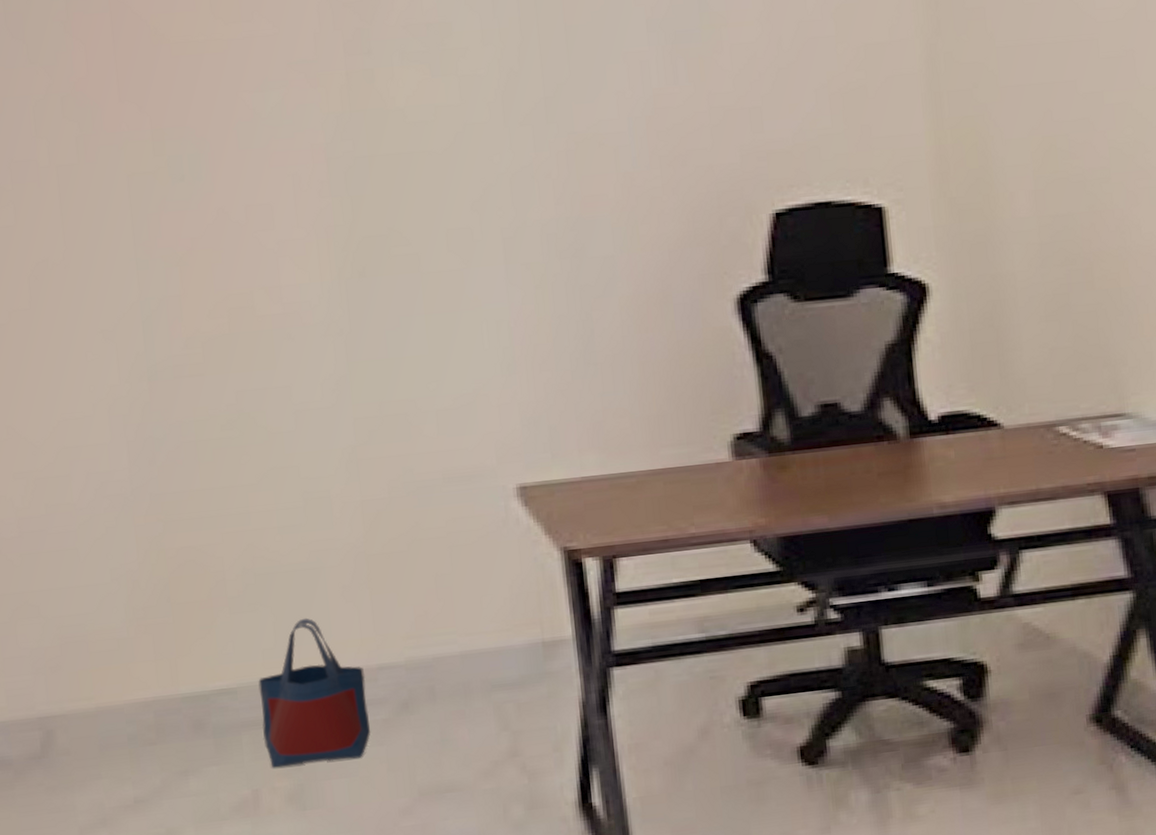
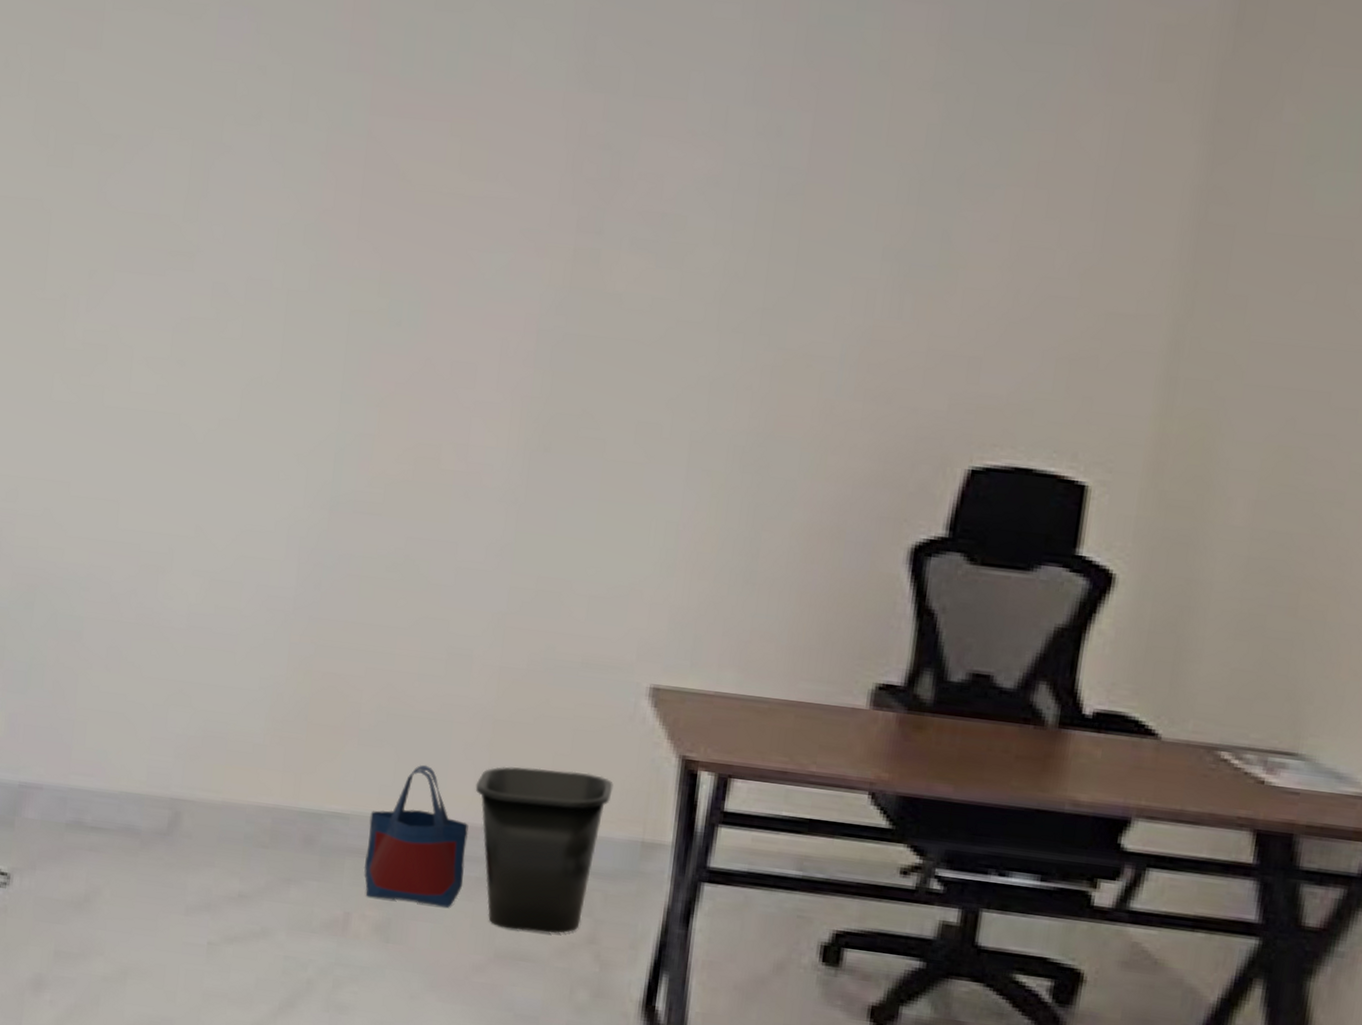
waste bin: none [362,586,502,764] -> present [475,766,613,933]

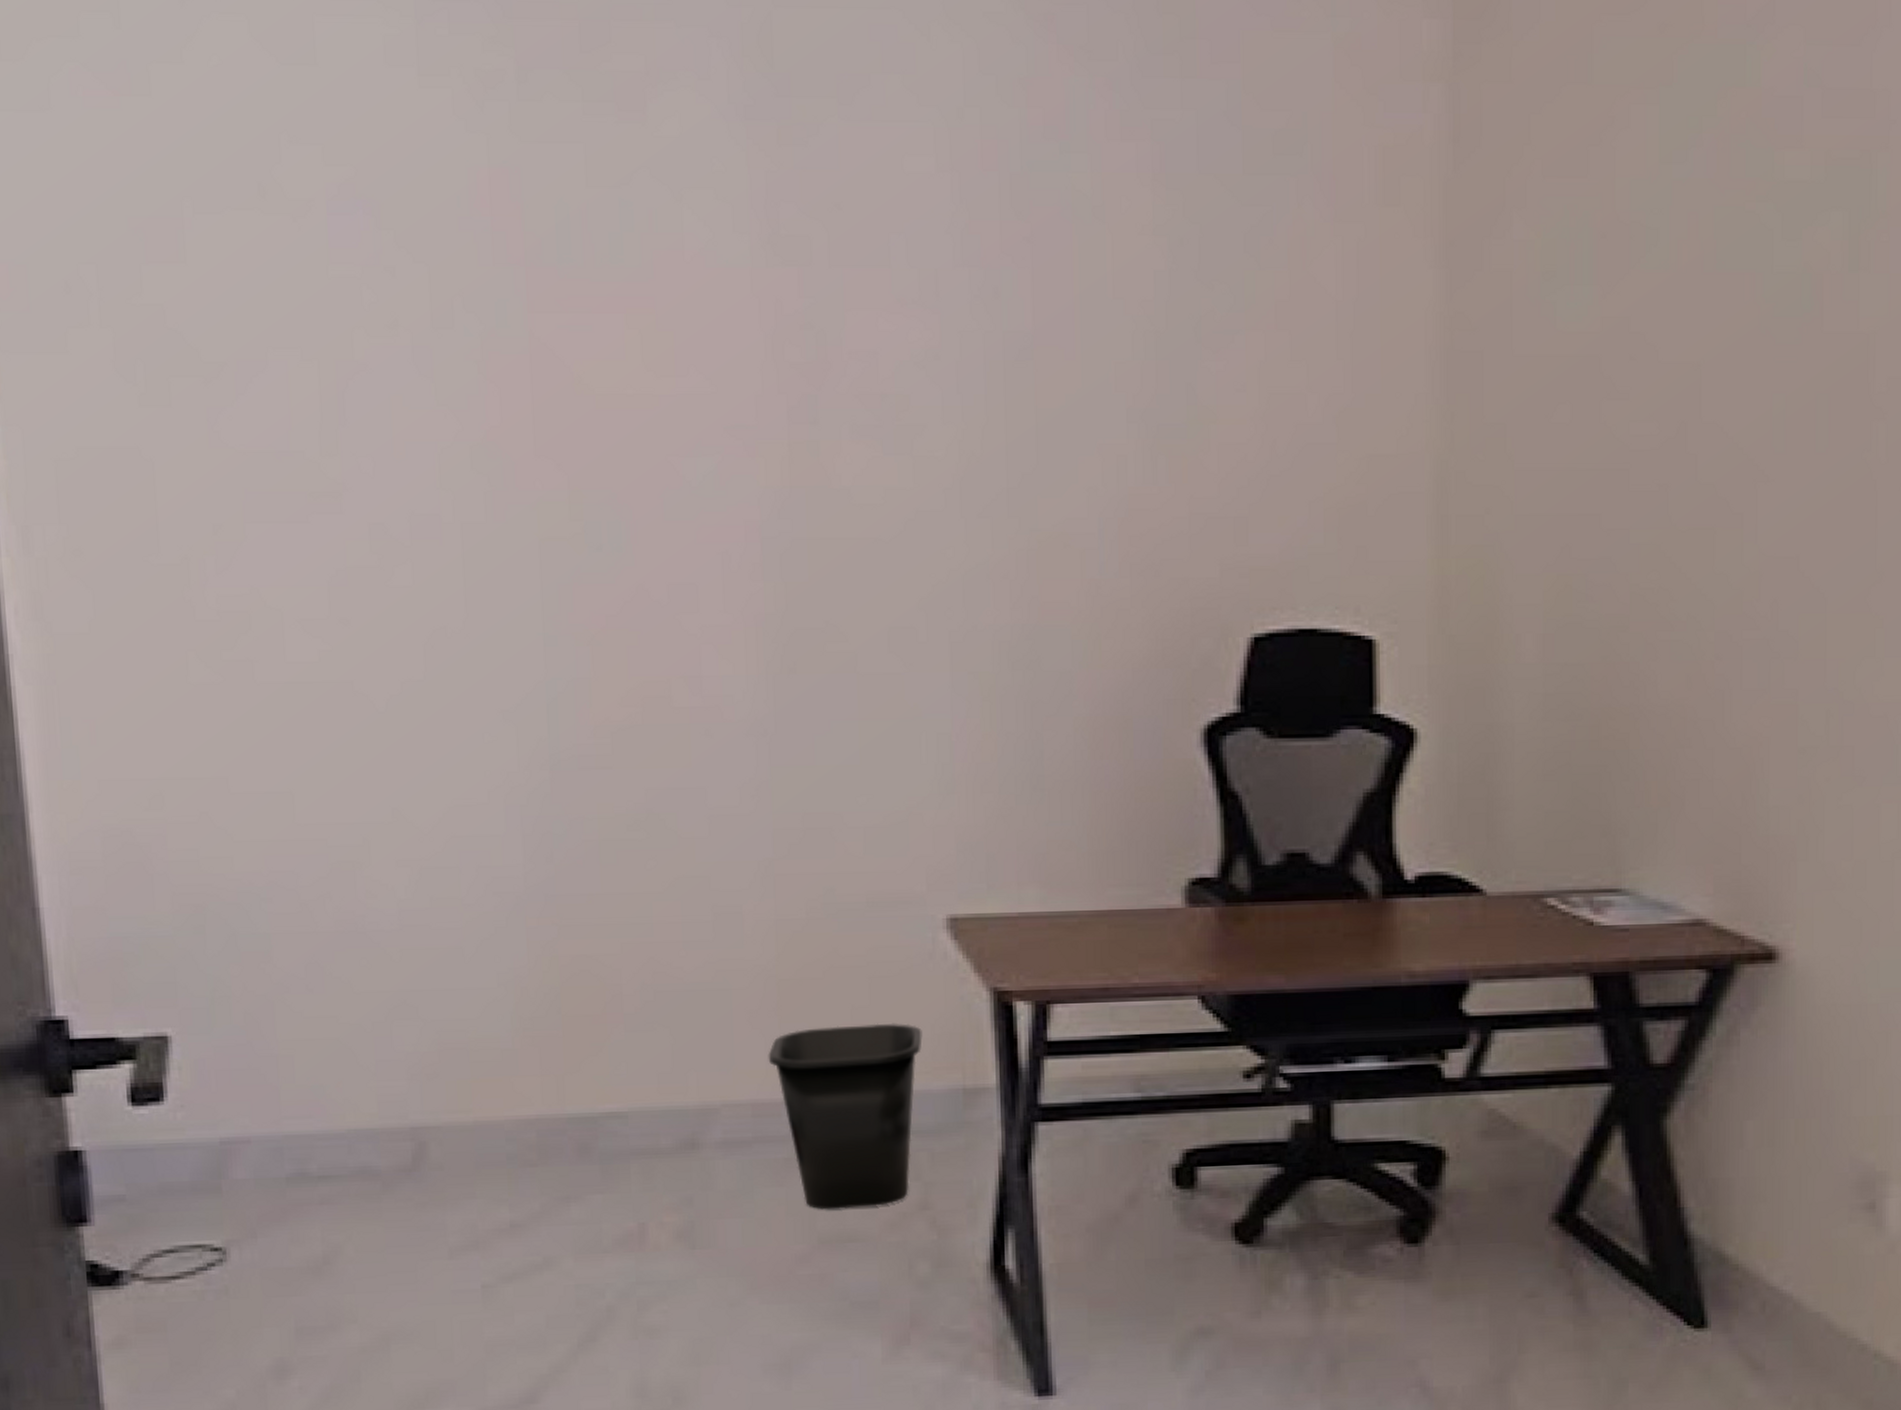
tote bag: present [363,764,469,908] -> none [652,1042,771,1202]

